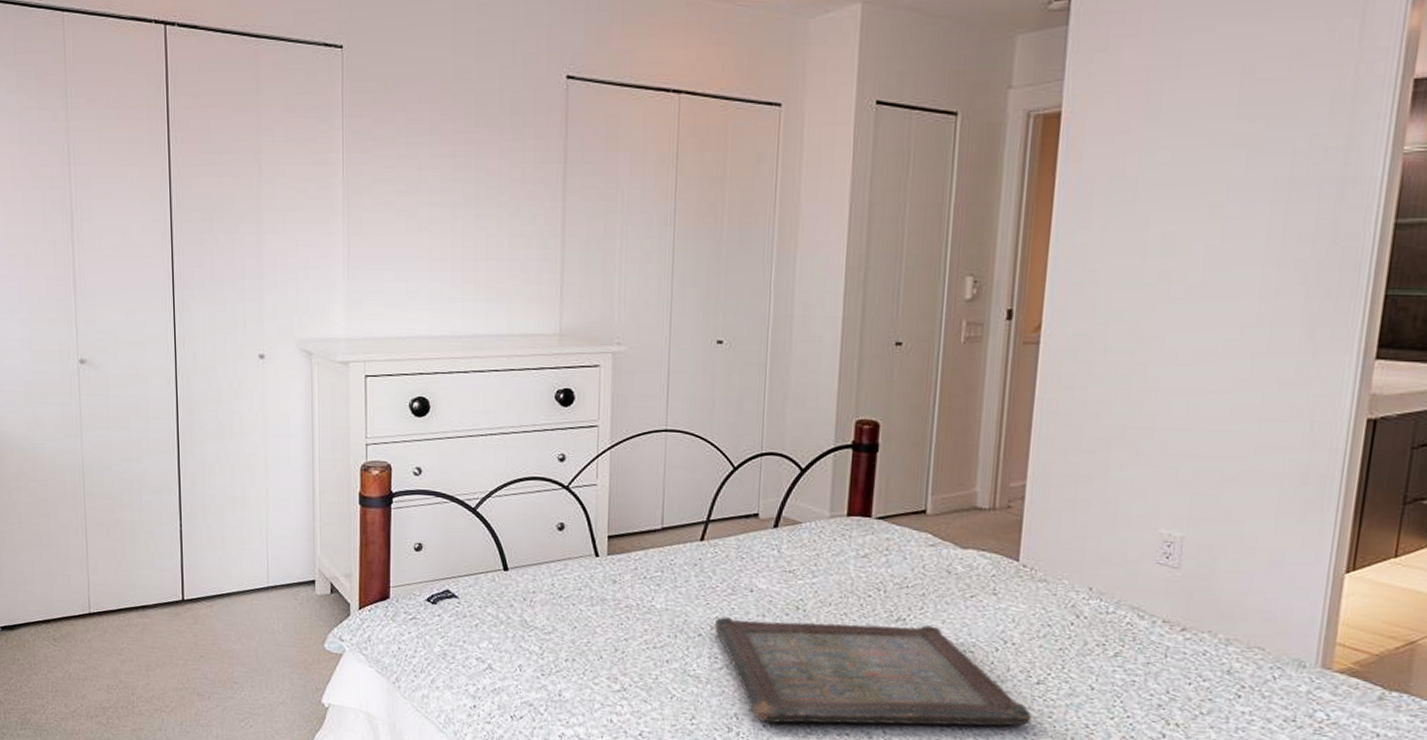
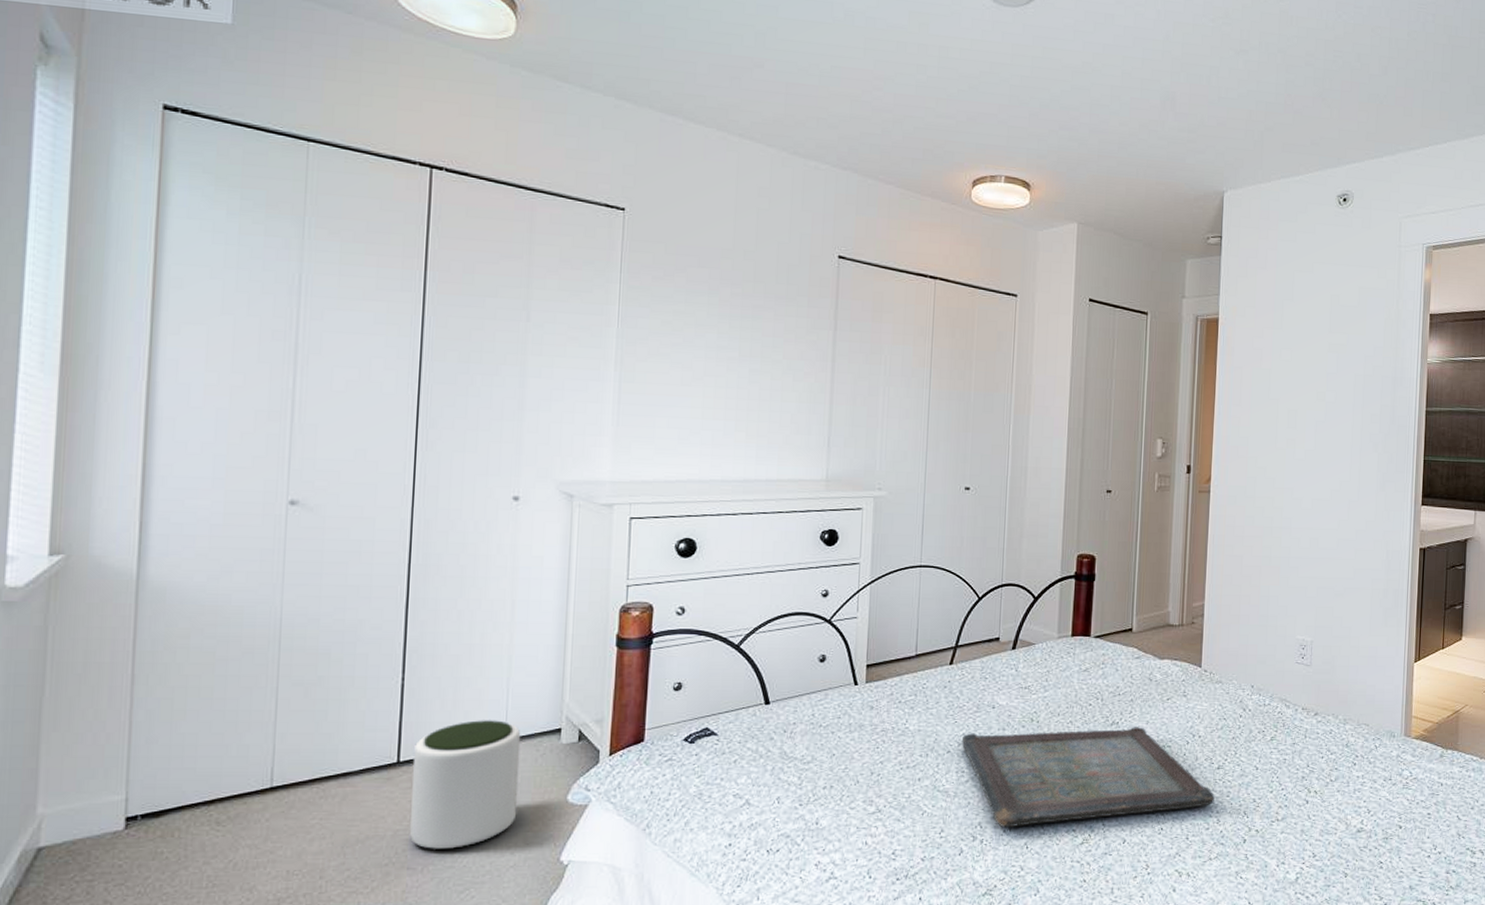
plant pot: none [194,567,282,682] -> present [410,720,521,849]

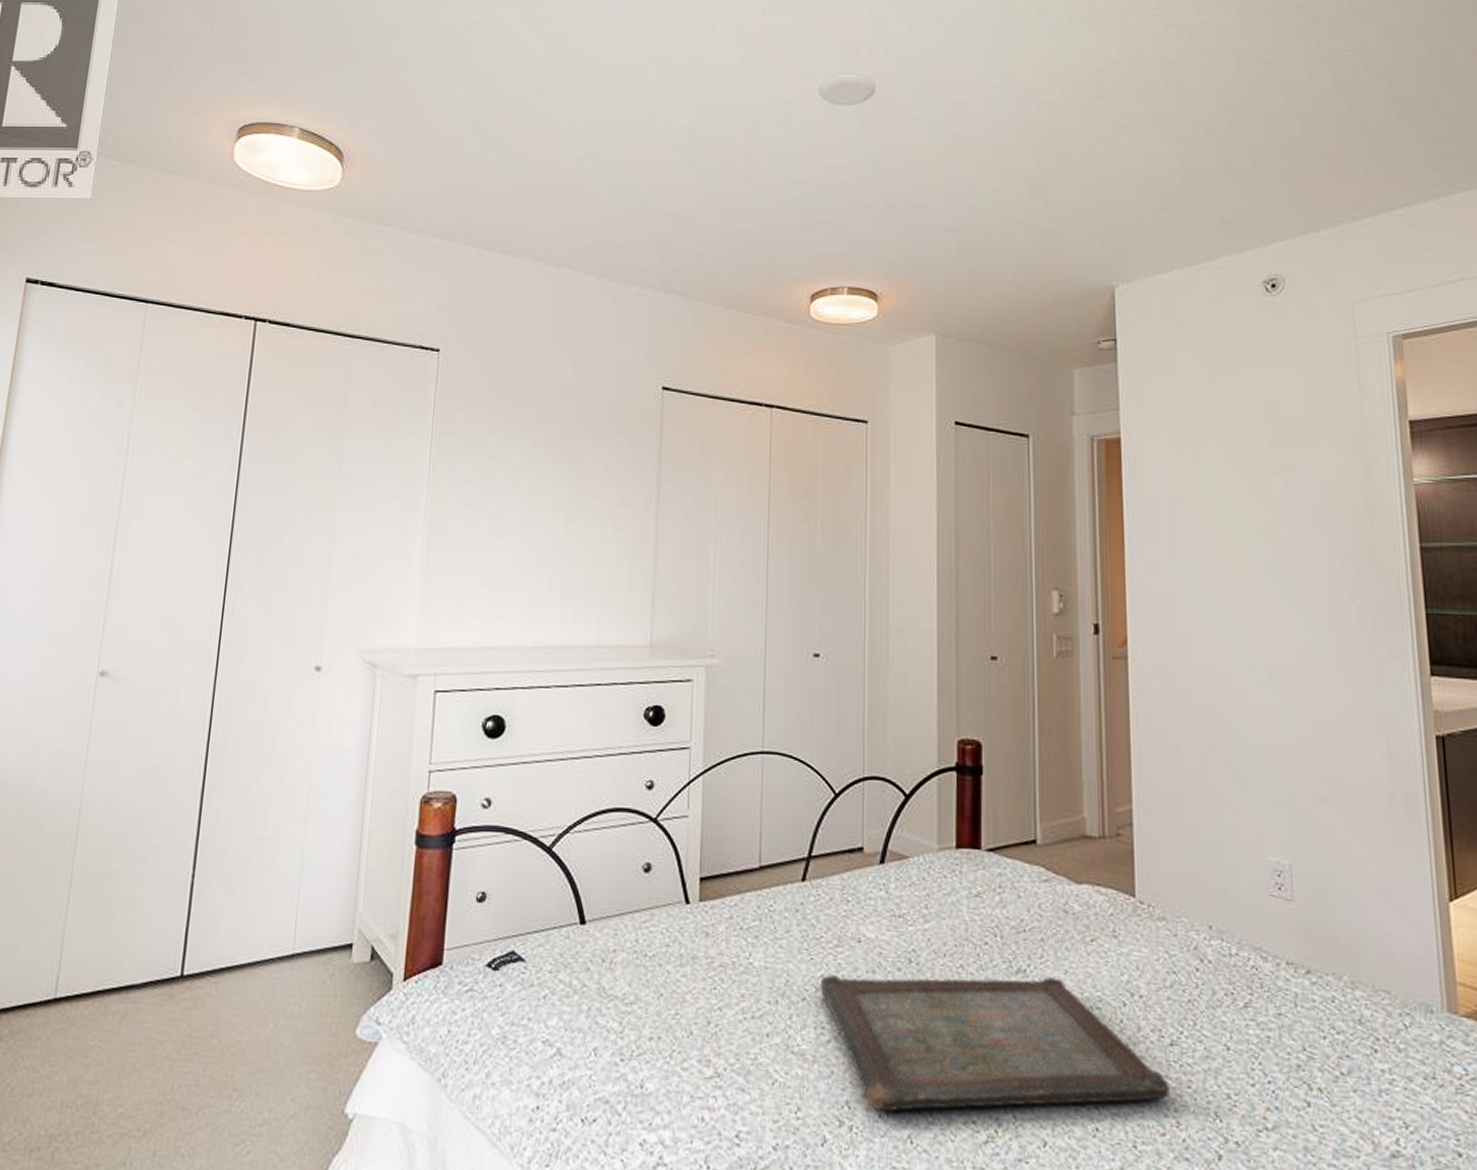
plant pot: present [410,720,521,849] -> none [187,929,310,1088]

